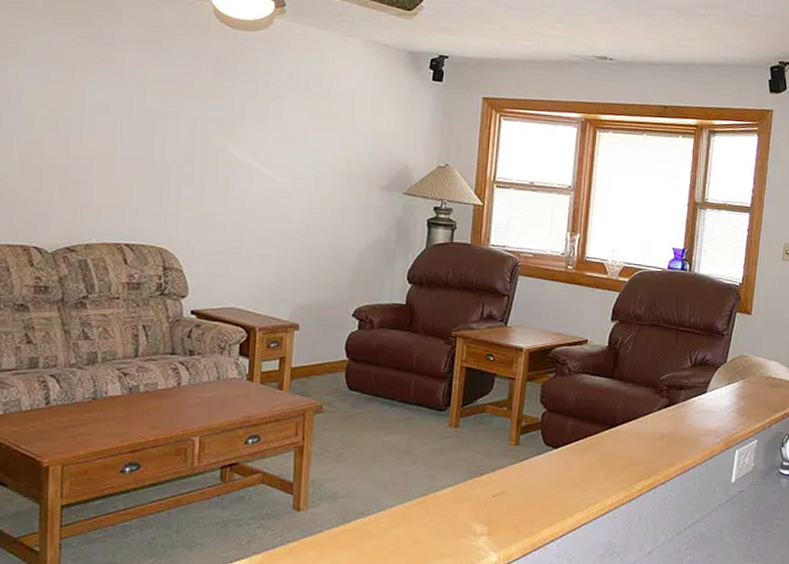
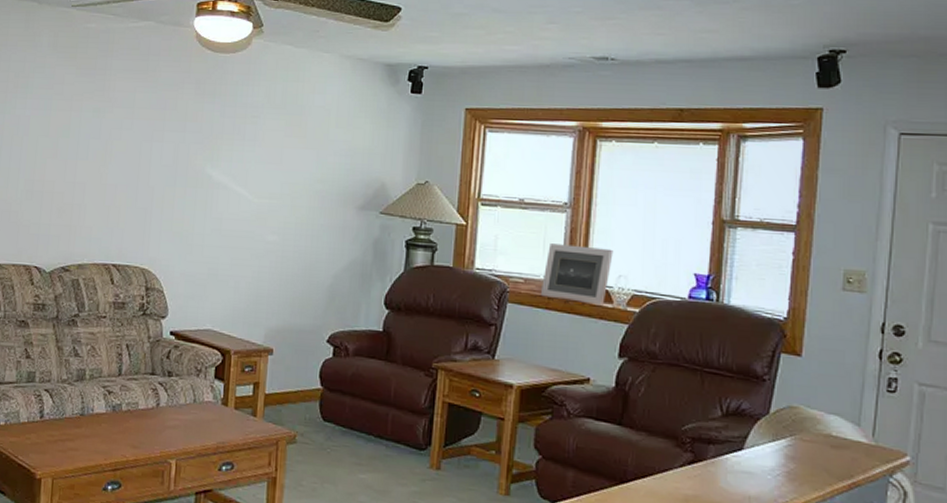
picture frame: none [547,222,609,276] -> present [540,243,614,306]

